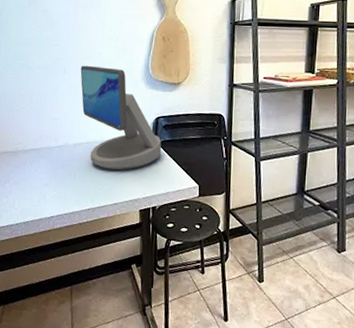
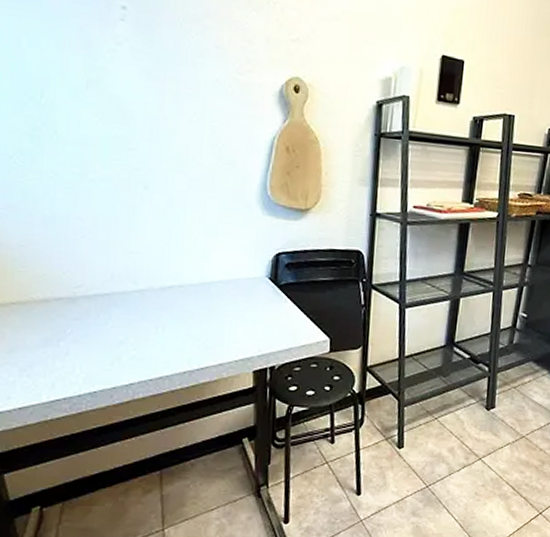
computer monitor: present [80,65,162,171] -> none [169,179,283,322]

